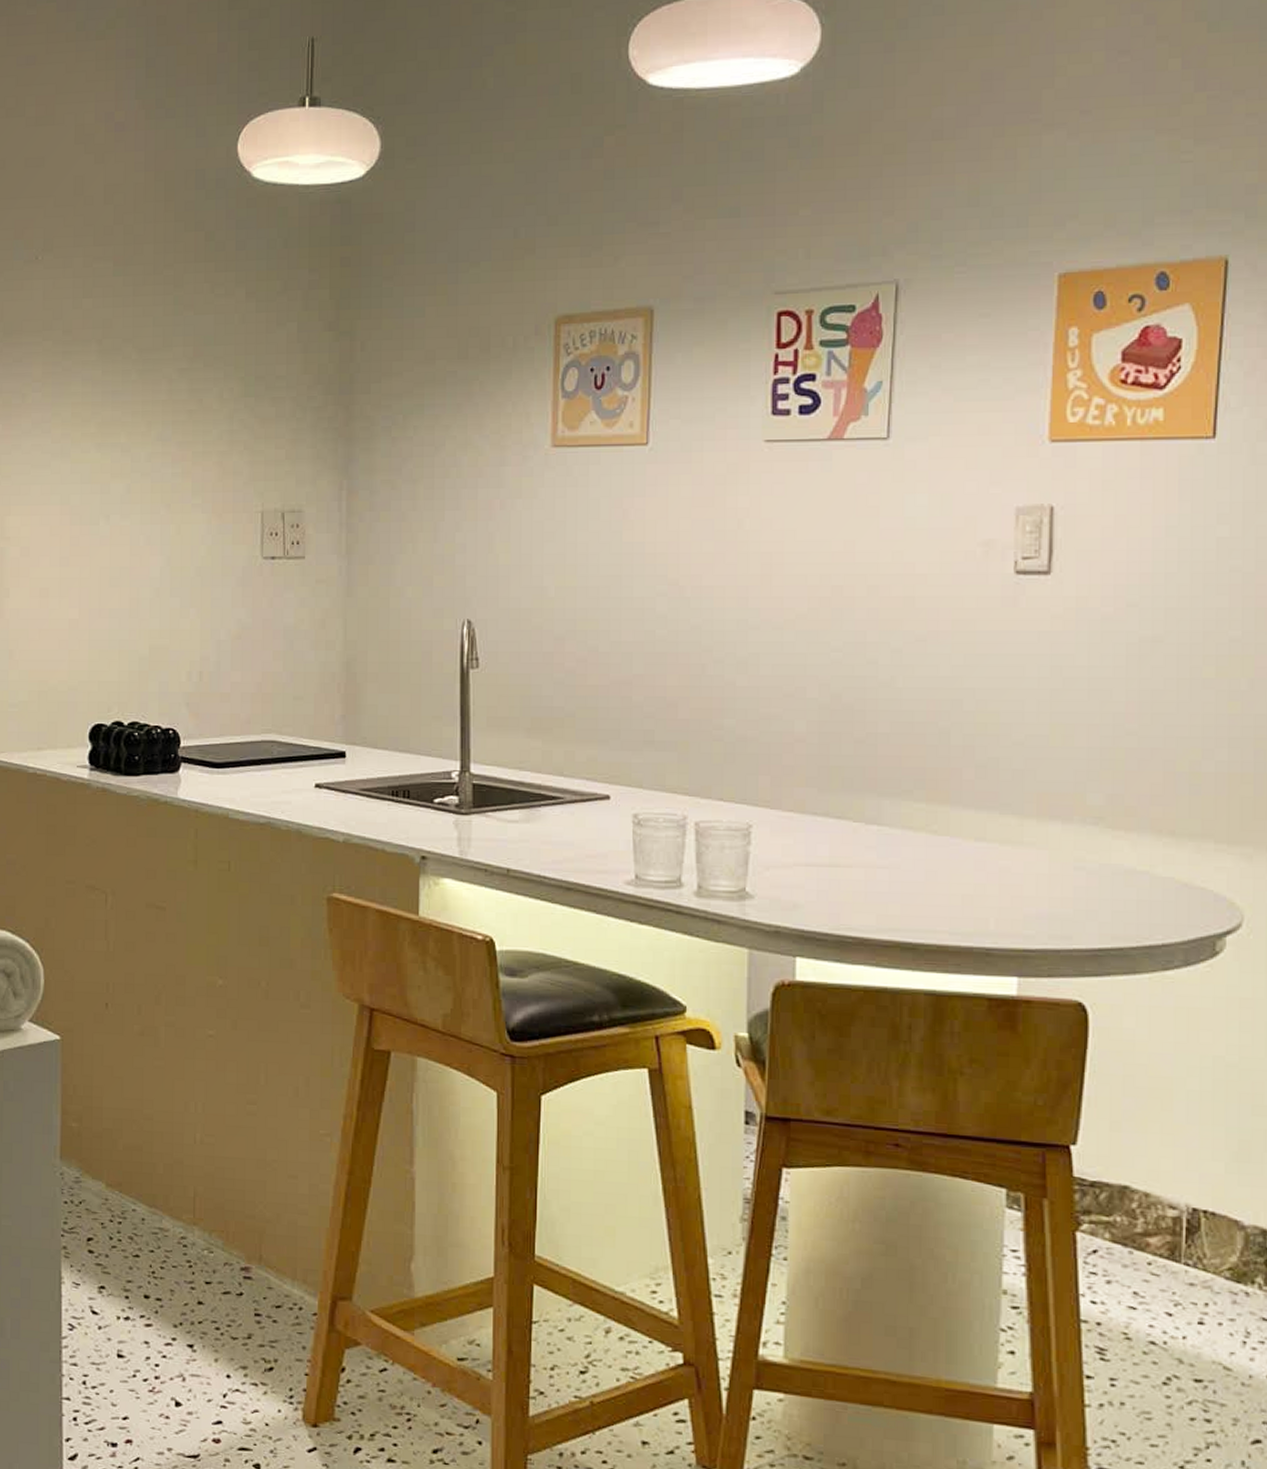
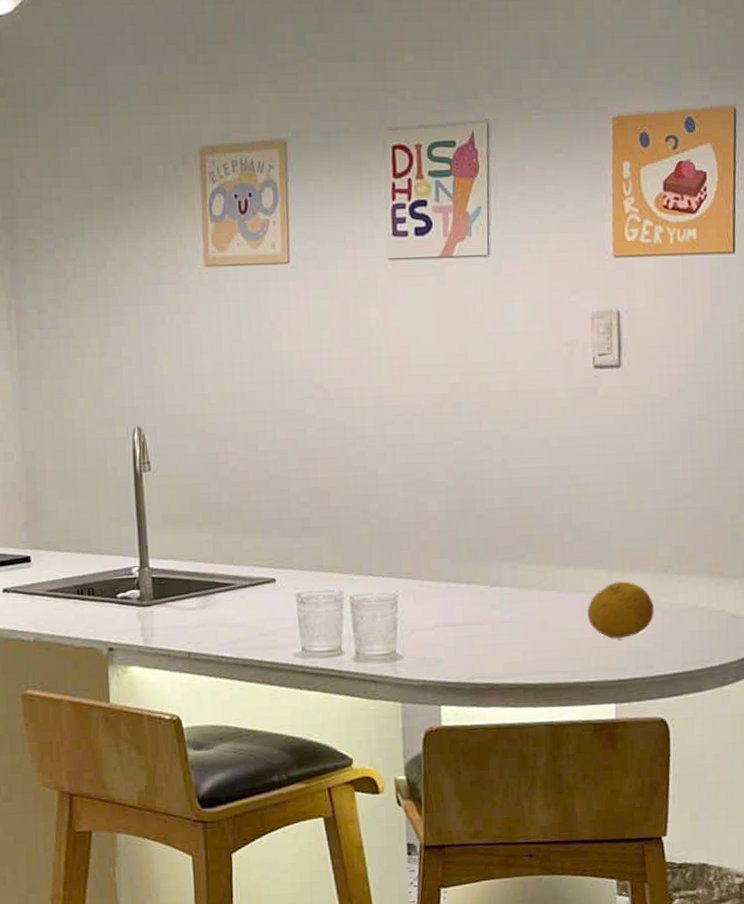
fruit: none [988,831,1077,899] -> present [587,581,654,638]

